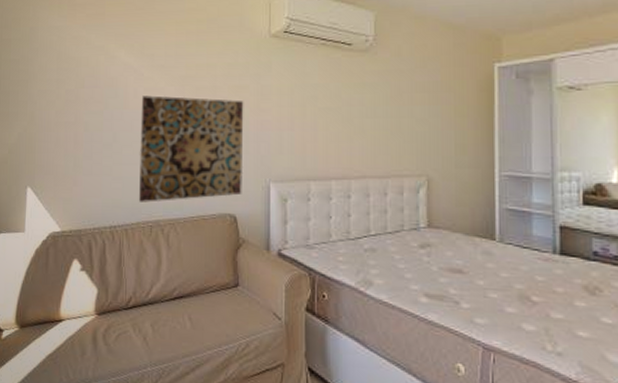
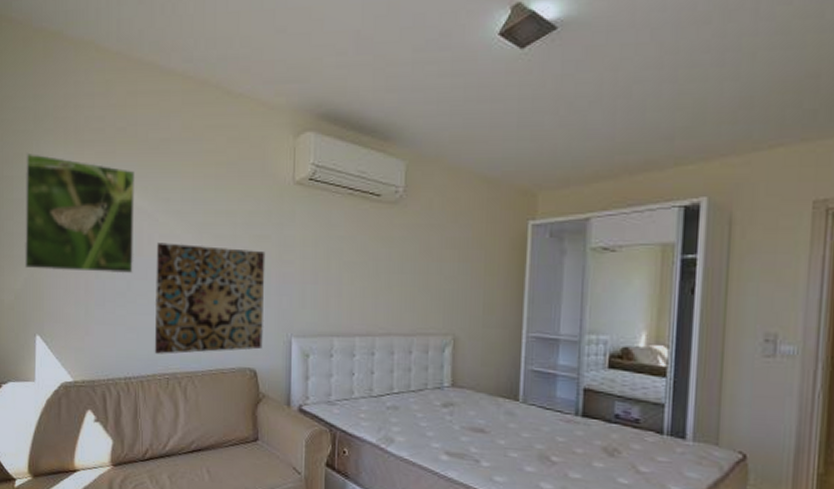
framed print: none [19,17,123,126] -> present [24,152,136,274]

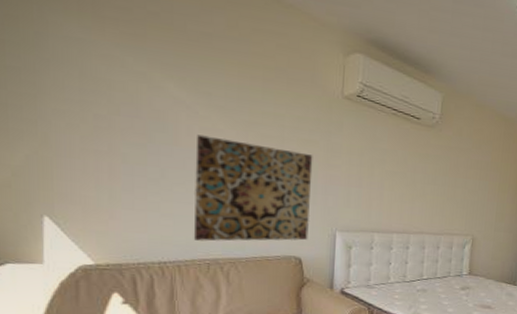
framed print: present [24,152,136,274] -> none [22,16,172,162]

